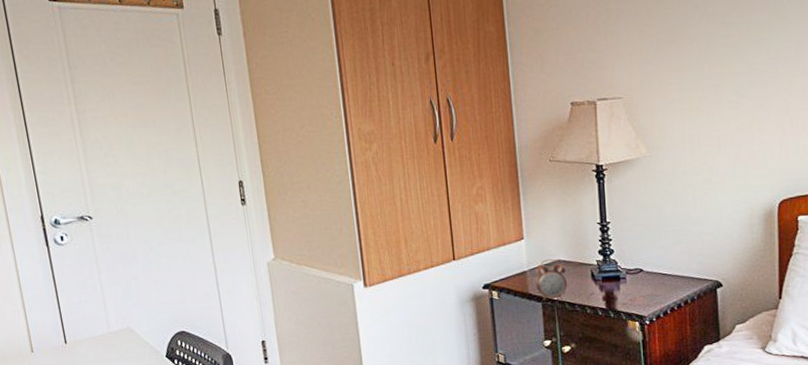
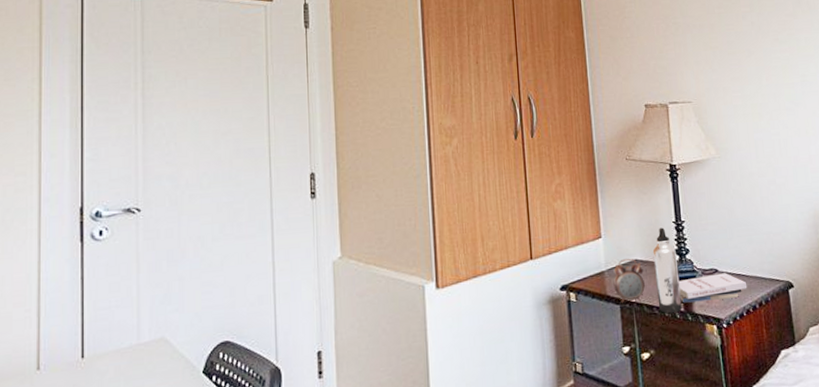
water bottle: none [576,229,604,311] -> present [652,227,682,314]
books: none [602,272,673,301] -> present [678,273,747,303]

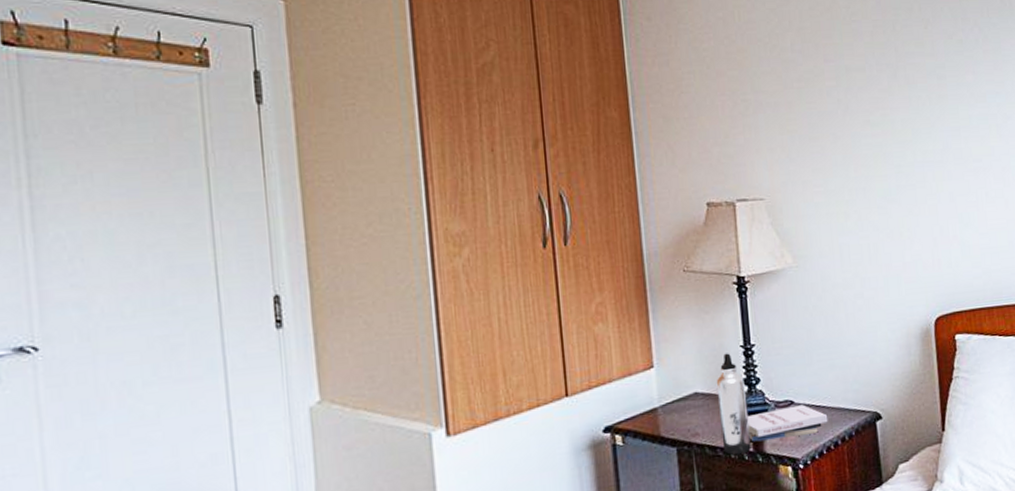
alarm clock: present [613,258,645,304] -> none [668,391,707,446]

